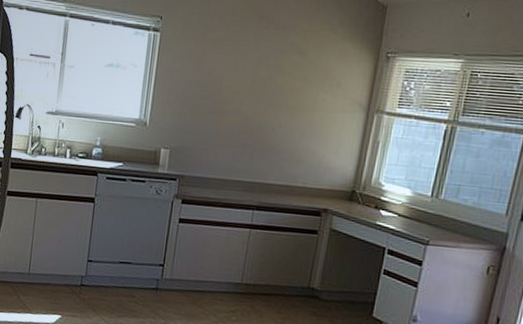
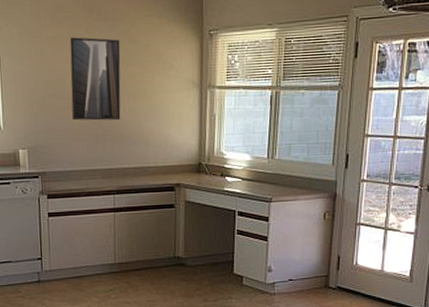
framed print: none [223,42,288,133] -> present [69,37,121,121]

